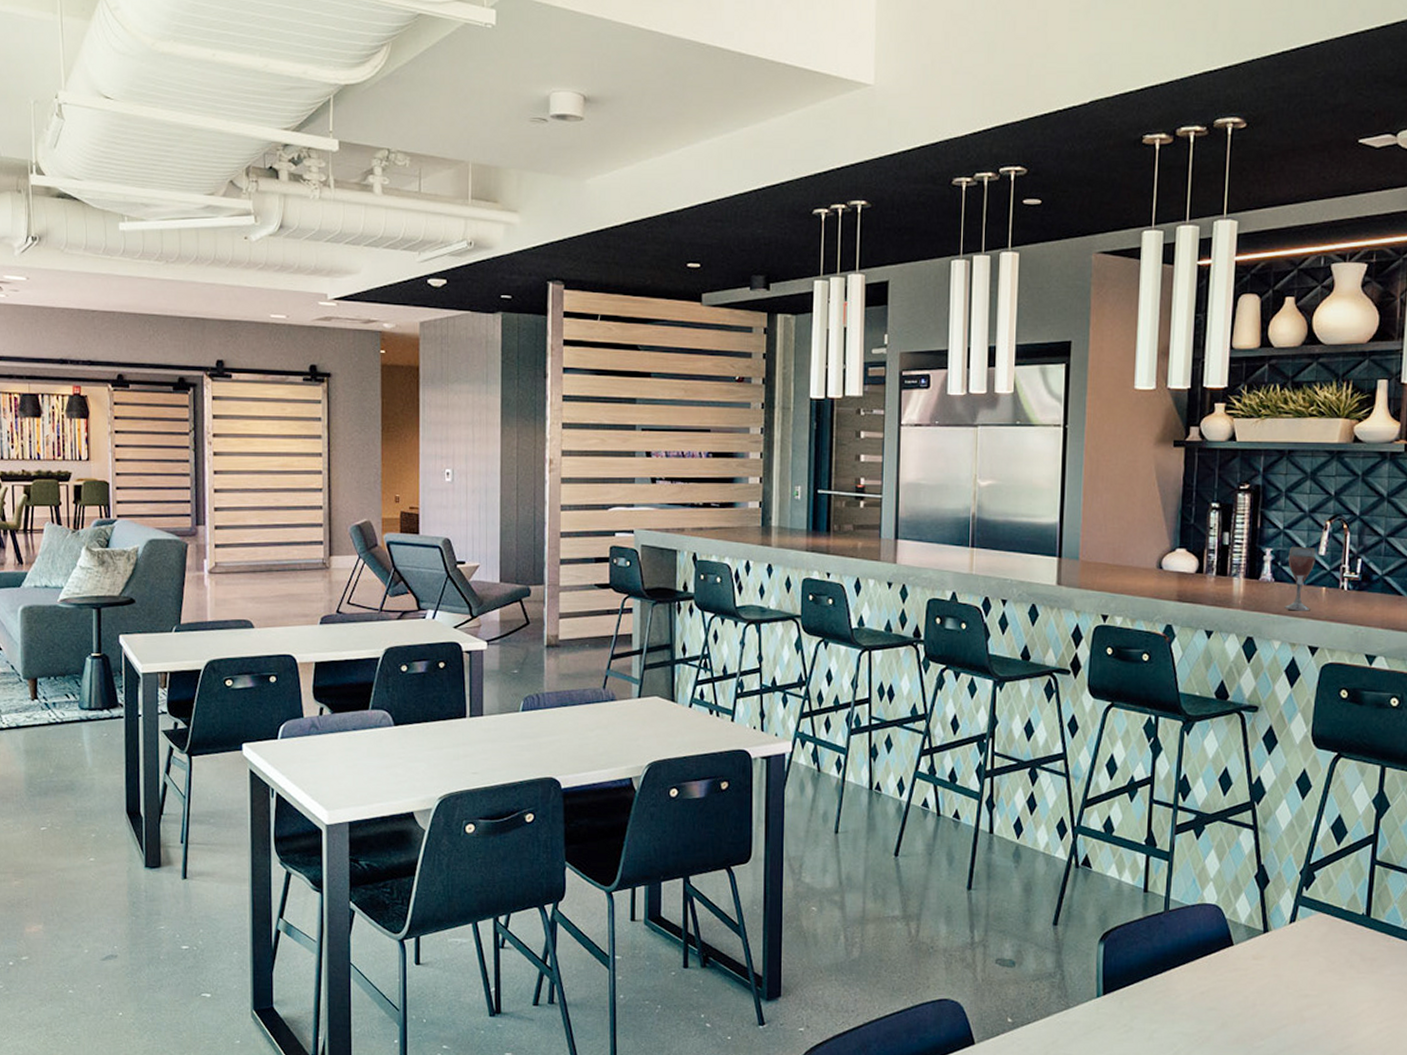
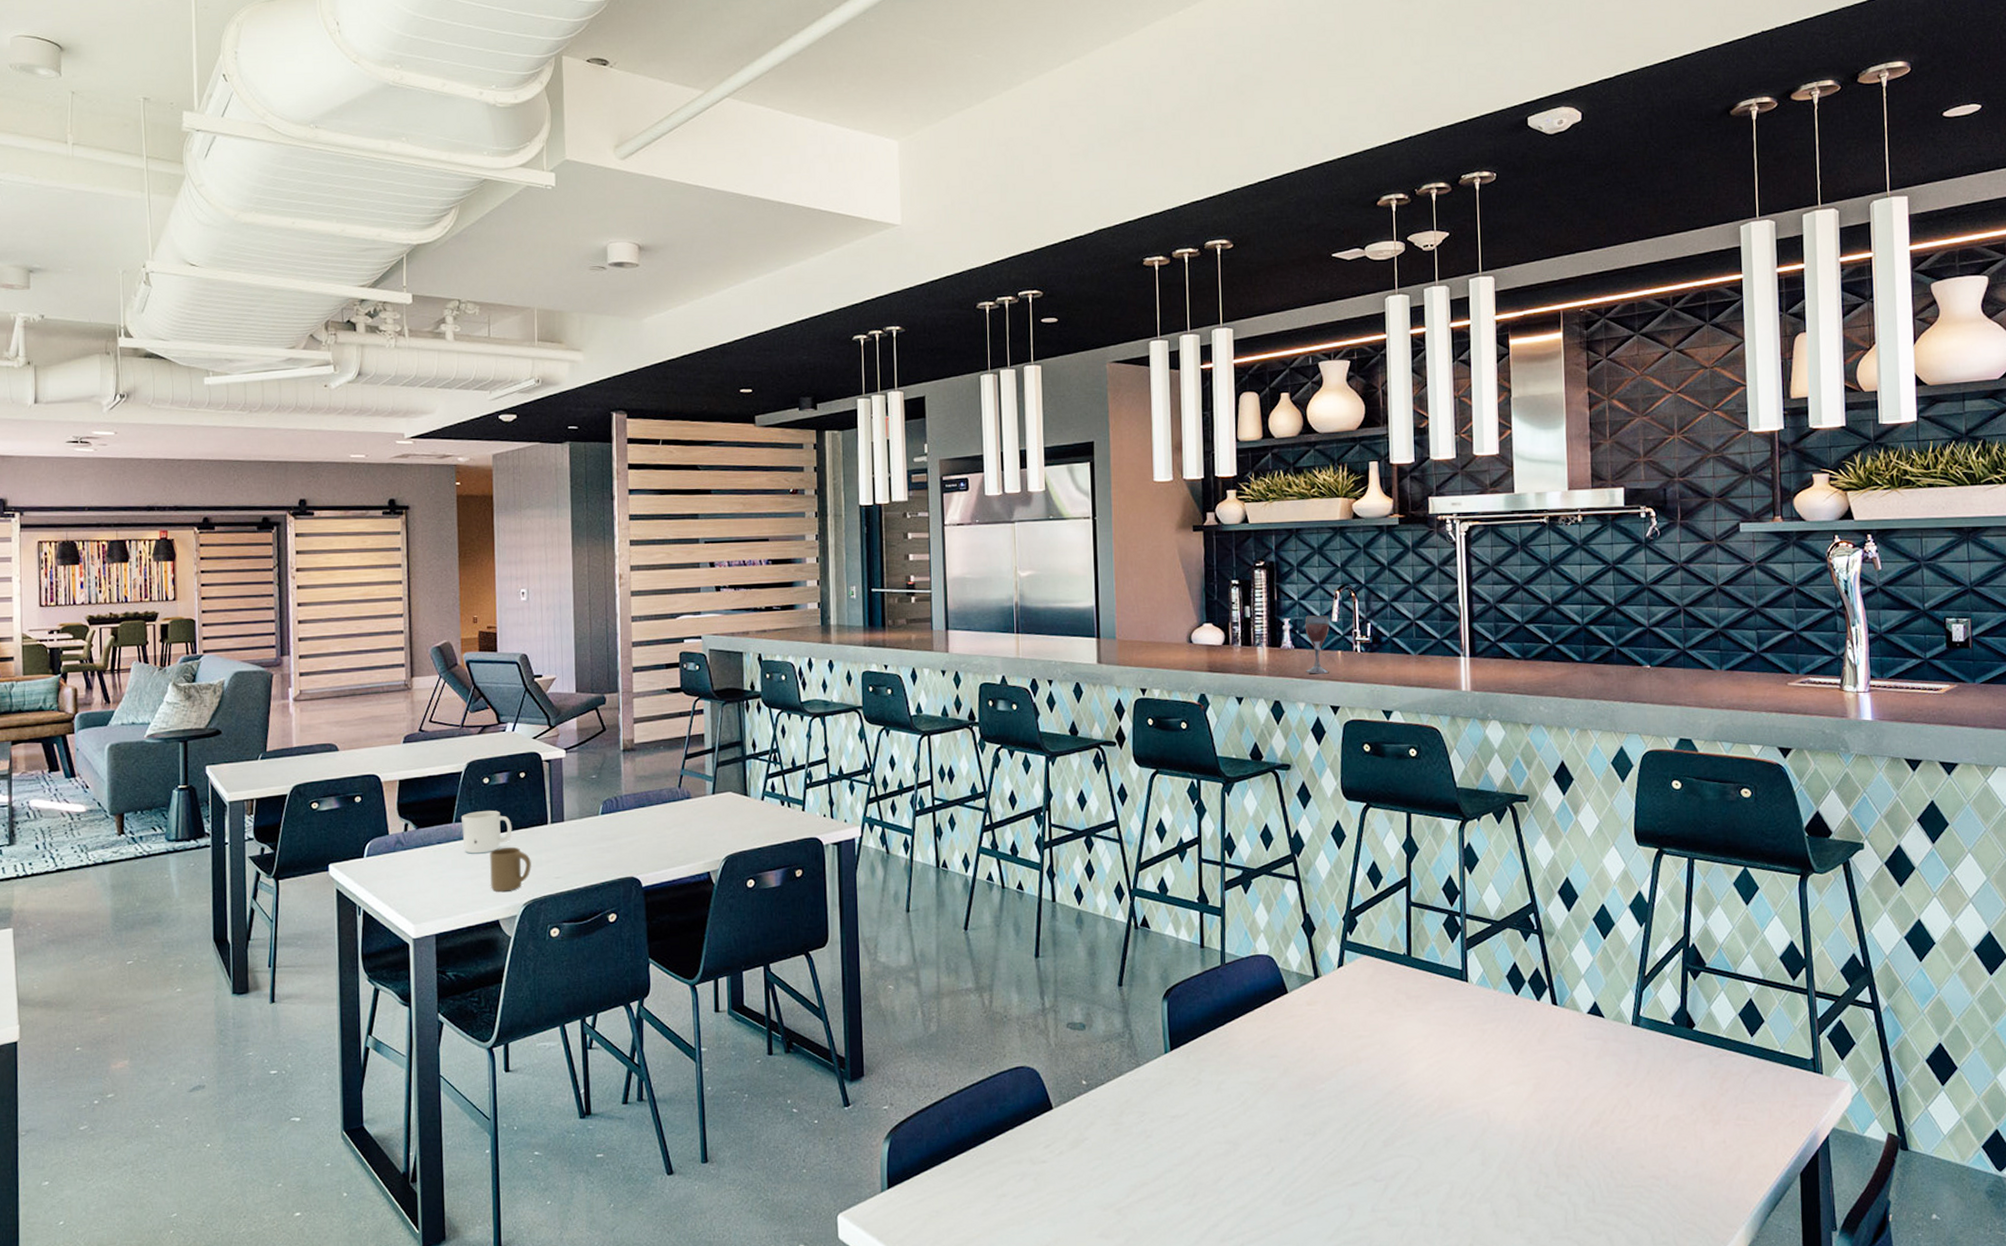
mug: none [377,699,430,743] -> present [460,811,512,854]
cup: none [405,738,448,784] -> present [489,846,531,892]

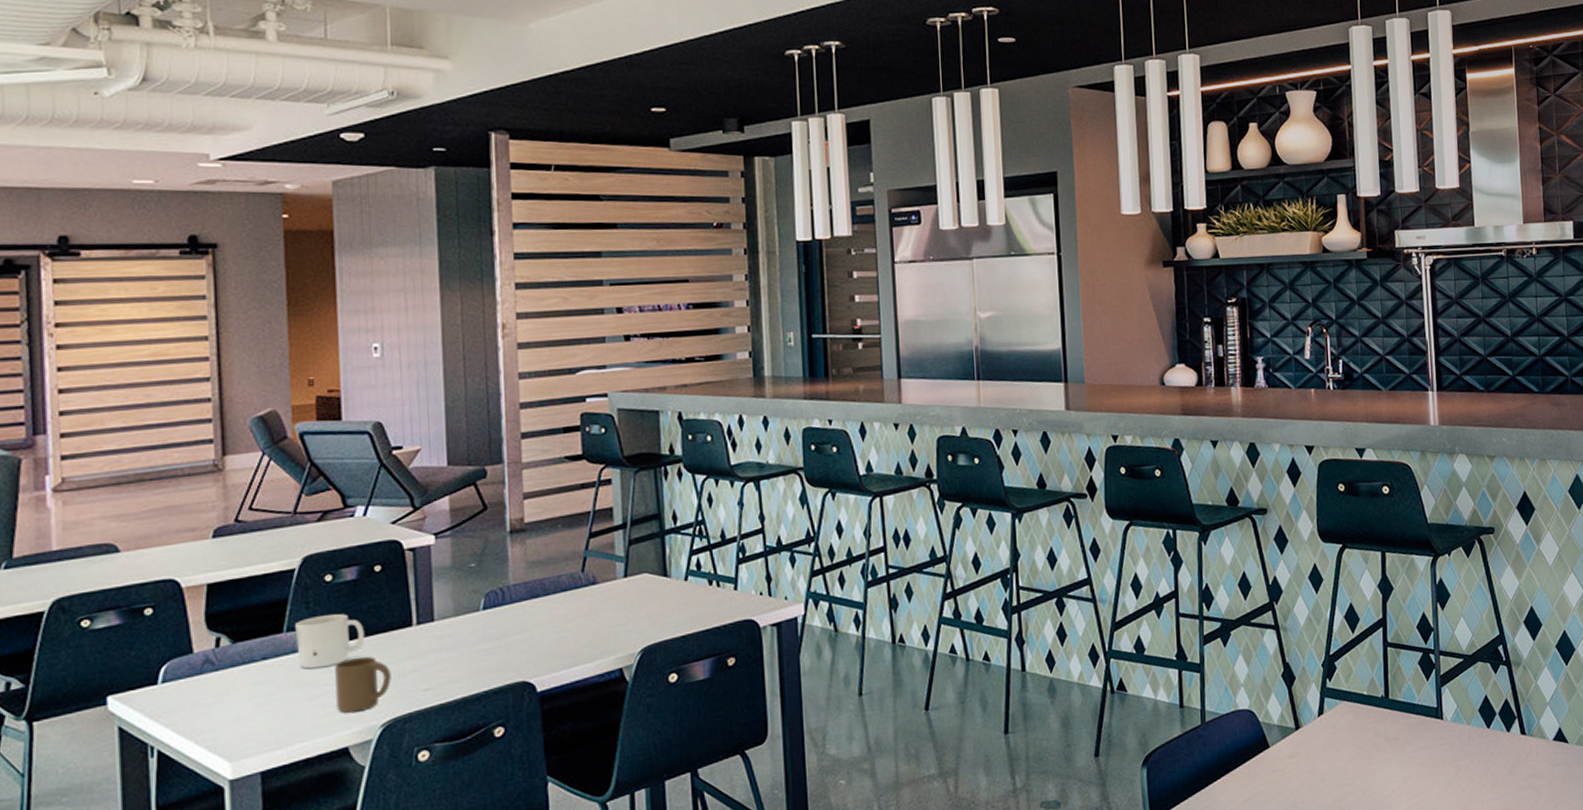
cup: present [1305,615,1330,674] -> none [1278,352,1303,414]

